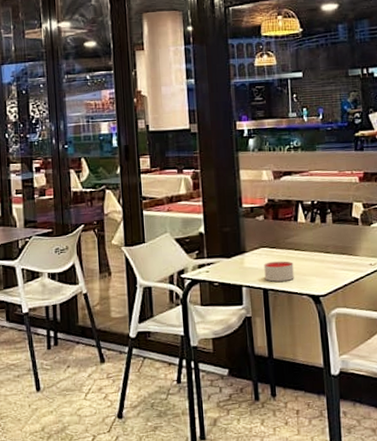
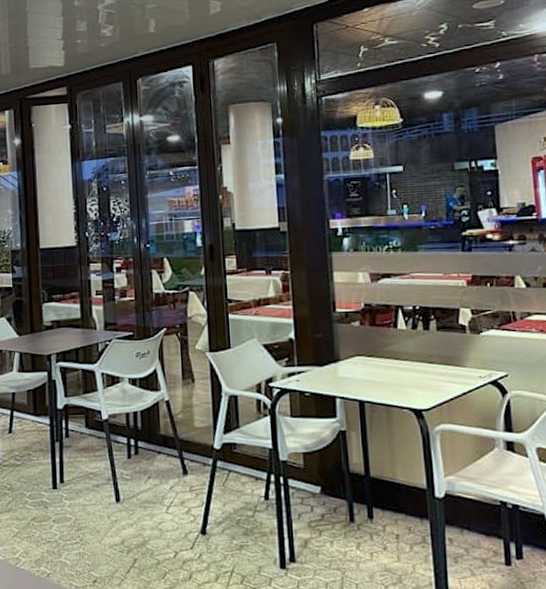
candle: present [264,261,294,282] -> none [360,371,394,393]

